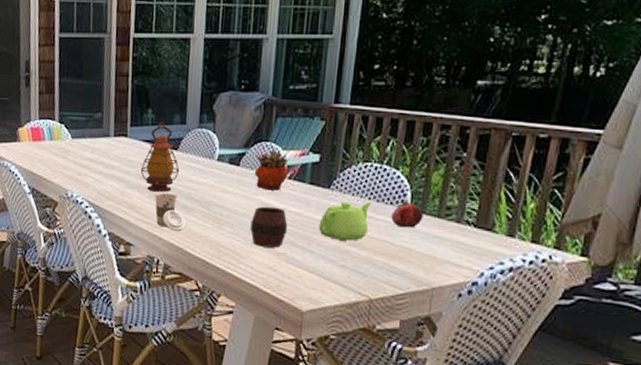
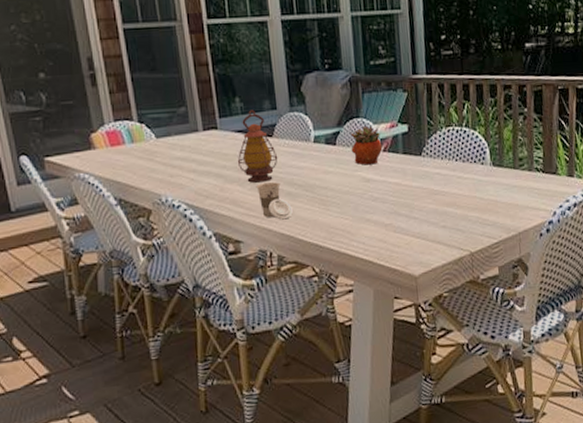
cup: present [250,206,288,248] -> none [355,180,391,222]
teapot: present [319,201,372,242] -> none [417,163,460,204]
fruit: present [391,199,423,229] -> none [476,156,502,183]

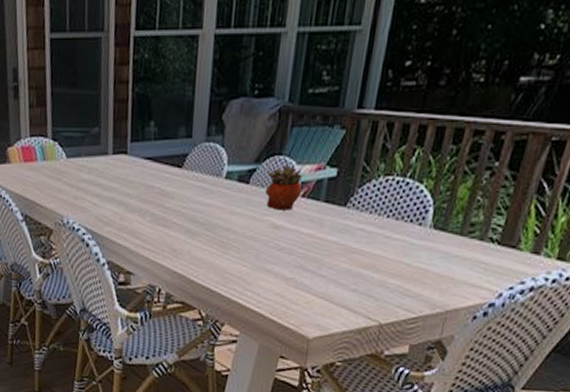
lantern: present [237,110,278,183] -> none [141,136,184,215]
cup: present [256,182,293,220] -> none [156,216,190,258]

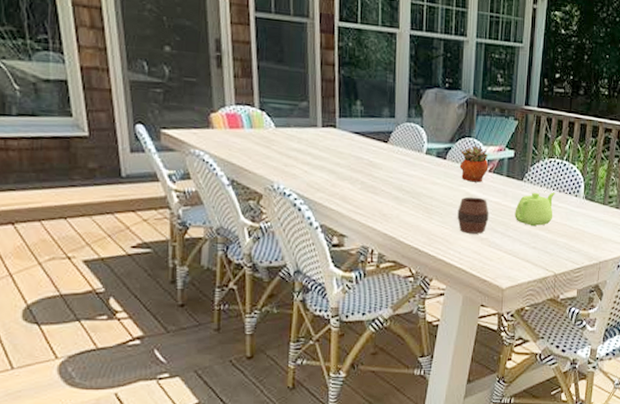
cup: none [258,228,299,273] -> present [457,197,489,234]
teapot: none [331,220,390,264] -> present [514,192,555,227]

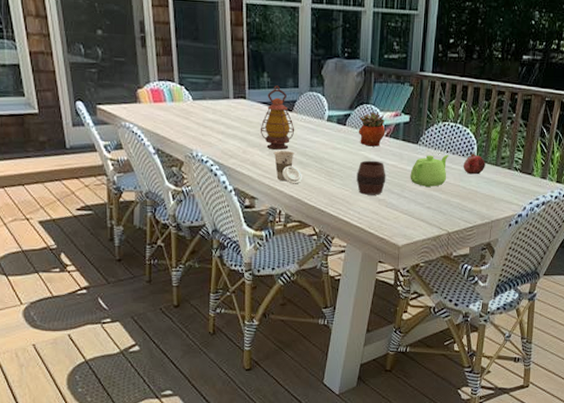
lantern: none [351,114,391,184] -> present [260,85,295,150]
cup: none [366,185,398,221] -> present [273,151,302,184]
fruit: none [570,190,593,214] -> present [463,152,485,175]

